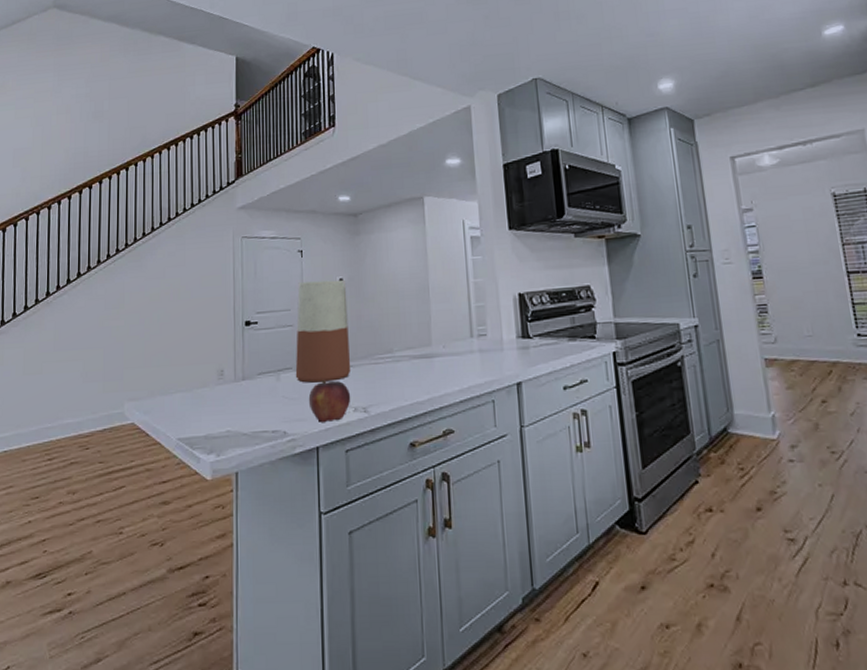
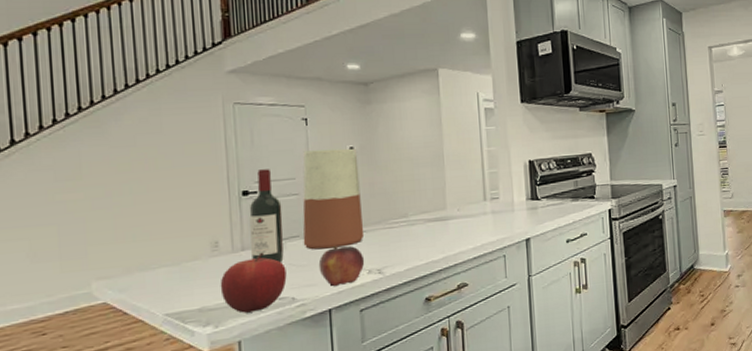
fruit: none [223,383,280,444] -> present [220,252,287,313]
wine bottle: none [250,300,278,395] -> present [249,169,284,263]

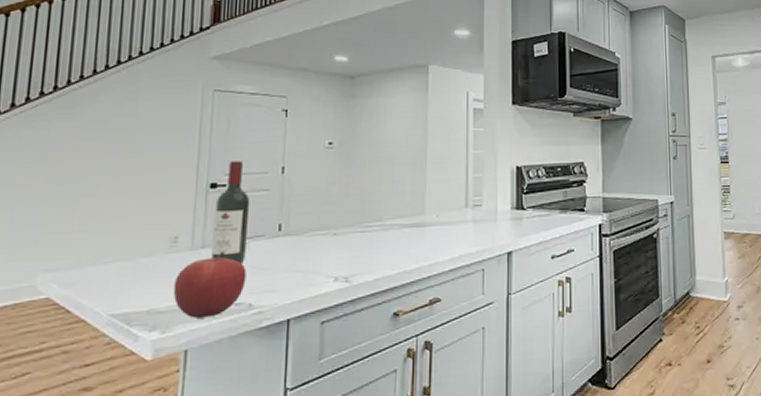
vase: present [302,148,363,250] -> none [268,143,336,252]
fruit: present [318,245,365,287] -> none [281,247,332,295]

